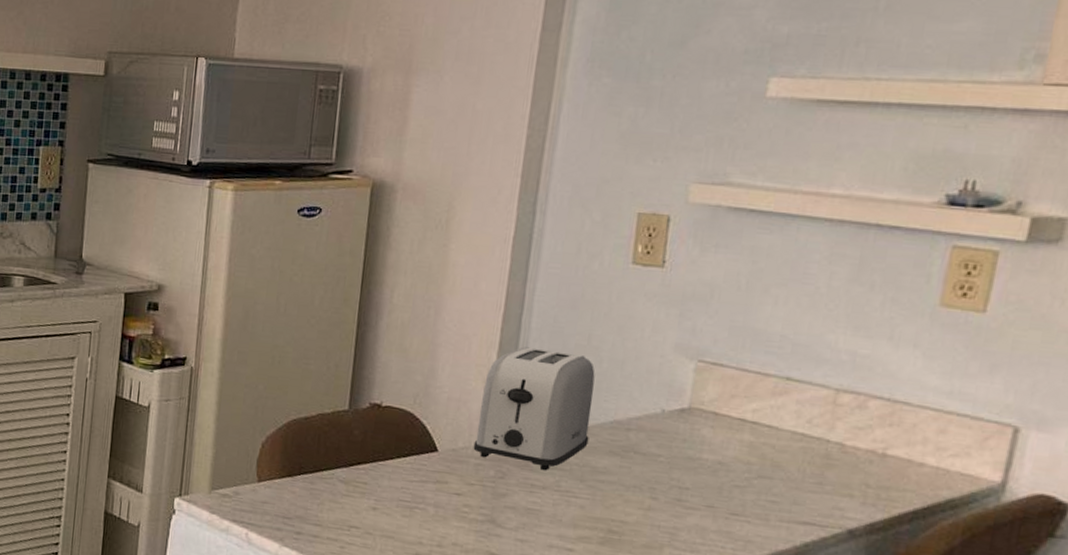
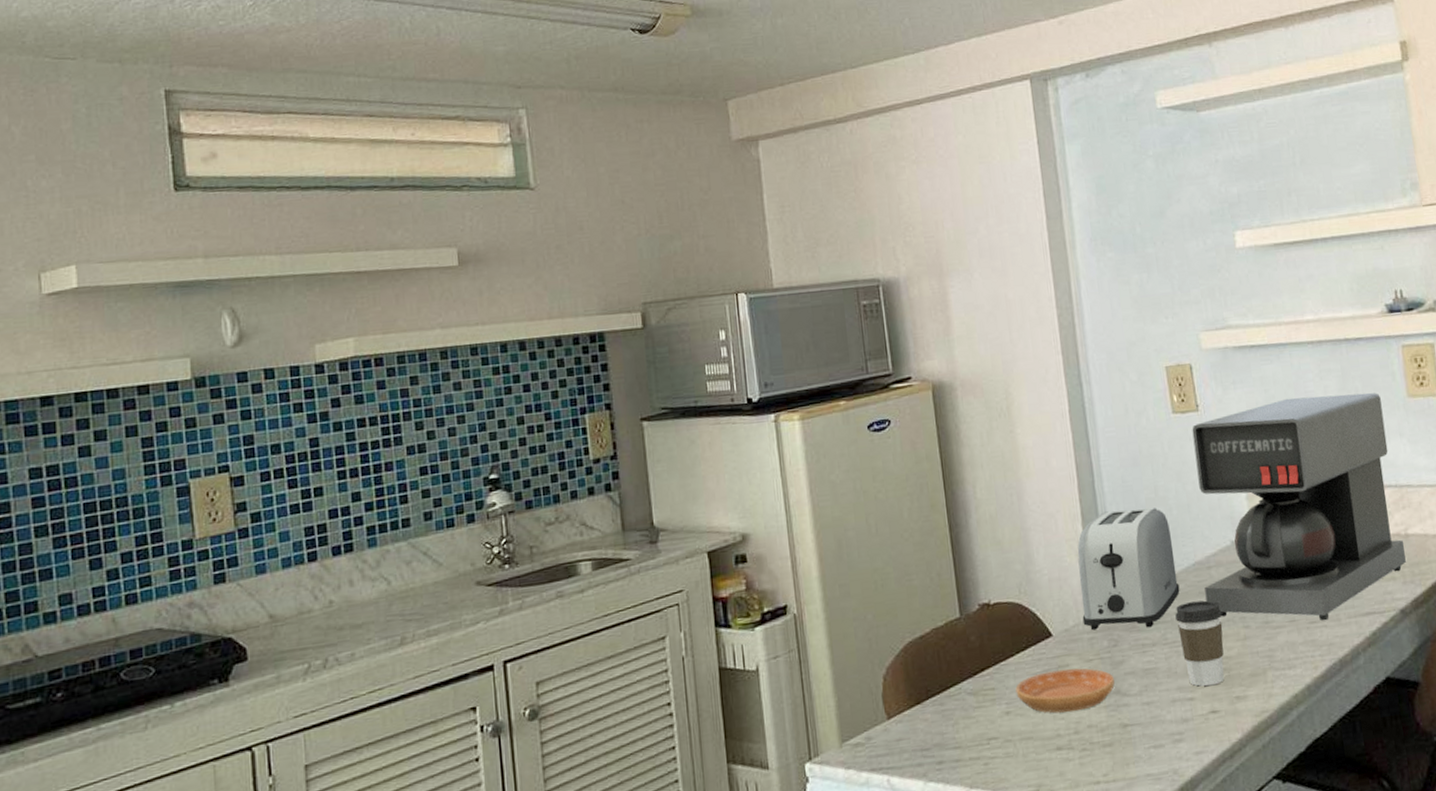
saucer: none [387,482,493,528] -> present [1015,668,1115,713]
coffee cup: none [573,457,630,544] -> present [1175,600,1225,687]
coffee maker: none [615,275,903,517] -> present [1192,393,1406,621]

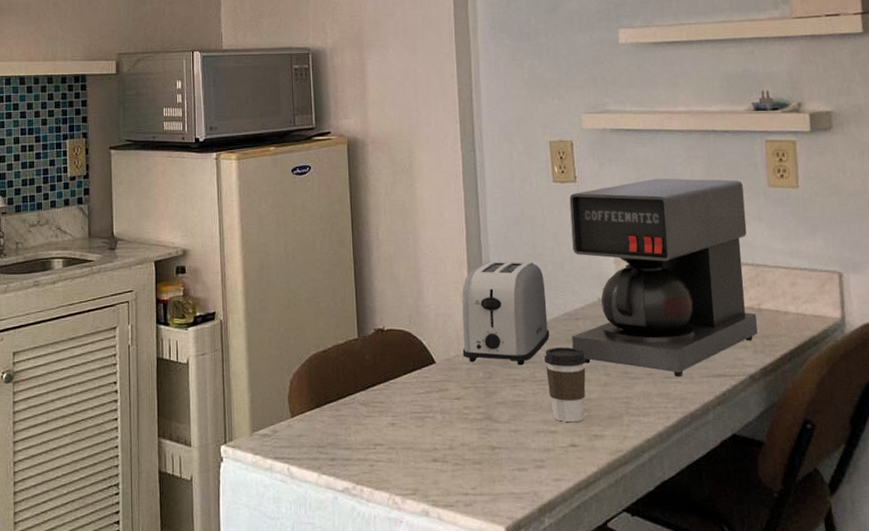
saucer: present [1015,668,1115,713] -> none [401,392,488,431]

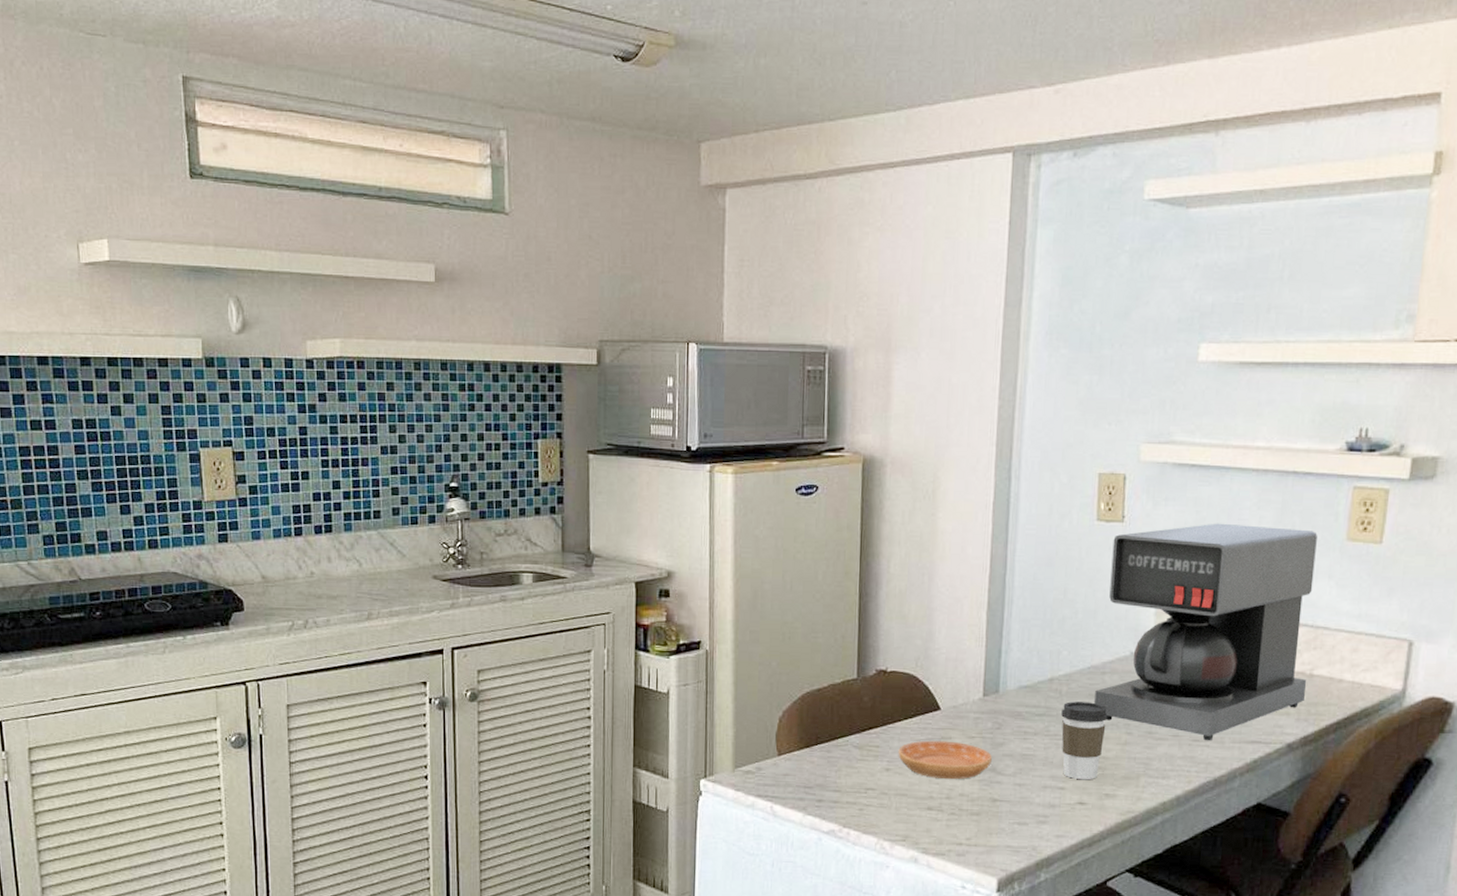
saucer: none [401,392,488,431] -> present [898,740,993,780]
toaster: present [462,261,550,366] -> none [971,604,1072,718]

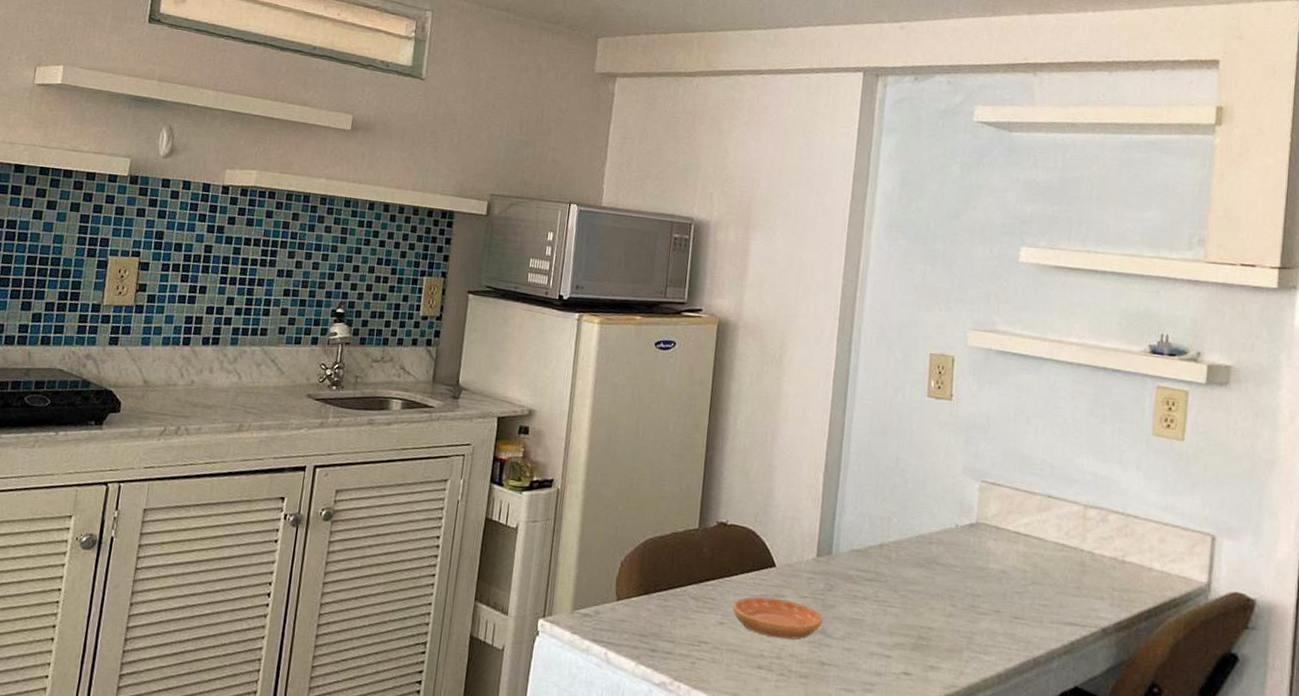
coffee cup: present [1061,701,1108,780] -> none [889,569,934,650]
coffee maker: present [1094,523,1317,741] -> none [921,408,1126,620]

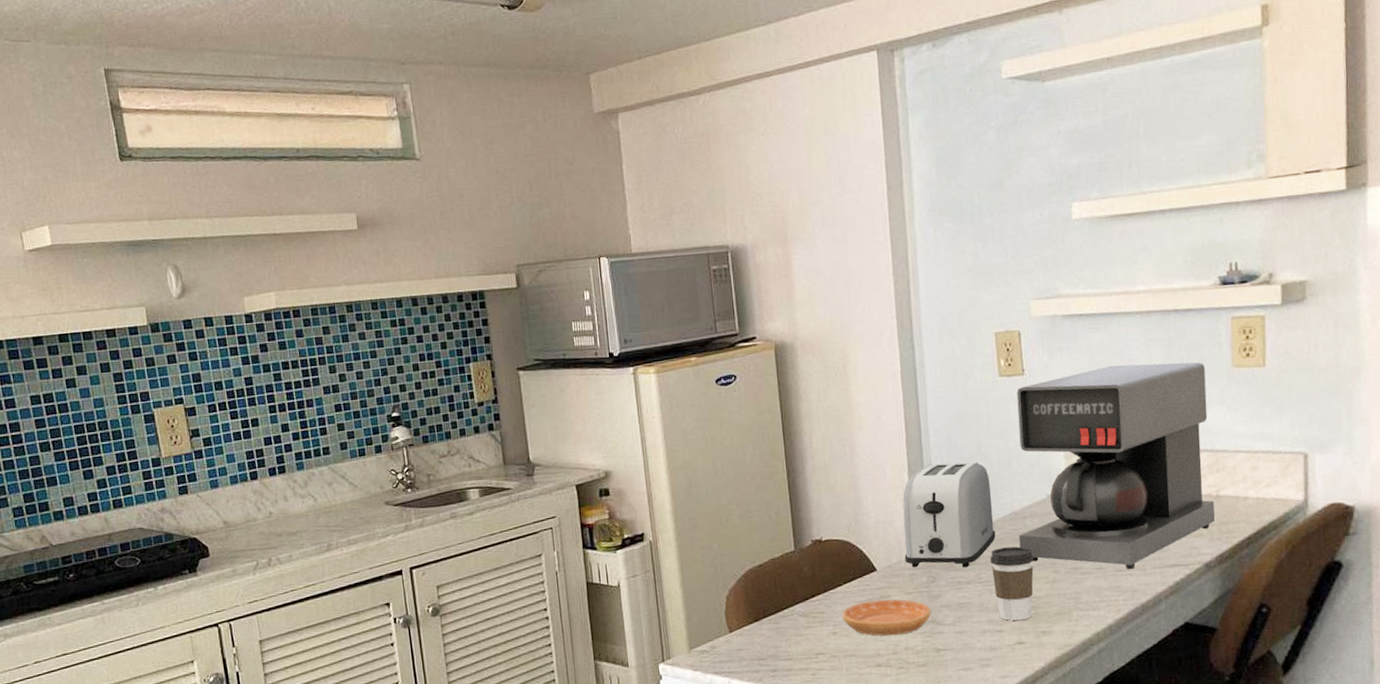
toaster: none [805,469,903,583] -> present [902,462,996,568]
coffee cup: none [889,569,934,650] -> present [990,546,1034,621]
coffee maker: none [921,408,1126,620] -> present [1016,362,1215,570]

